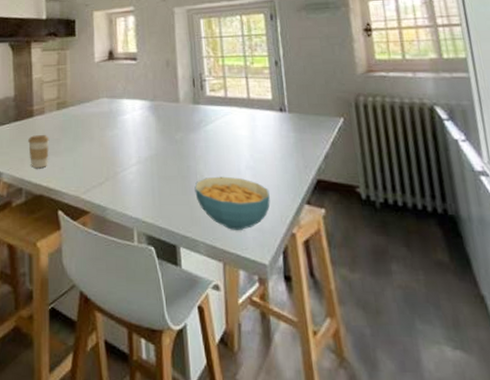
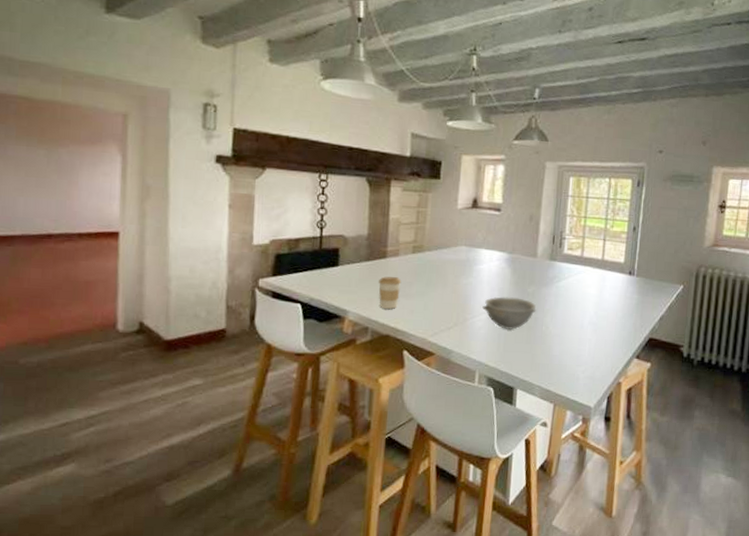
bowl: none [131,146,188,182] -> present [482,297,536,331]
cereal bowl: present [194,176,271,230] -> none [538,329,606,377]

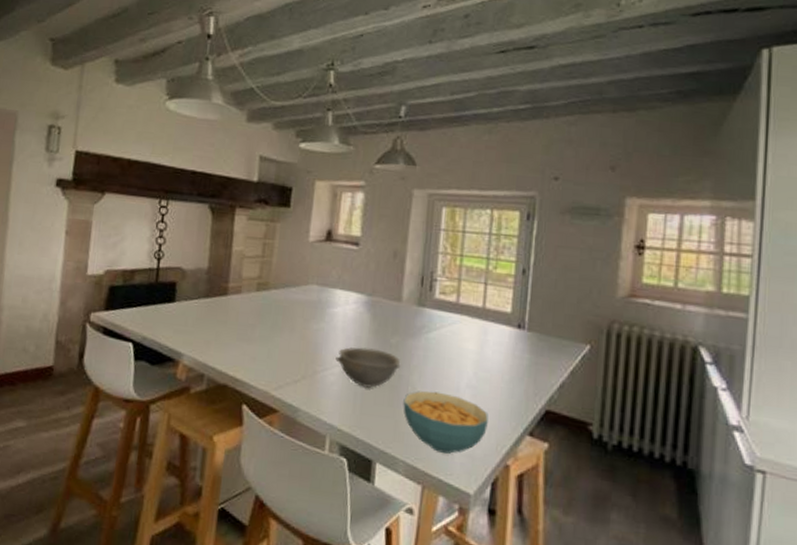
coffee cup: present [378,276,402,310] -> none [217,316,244,355]
cereal bowl: none [538,329,606,377] -> present [403,391,488,454]

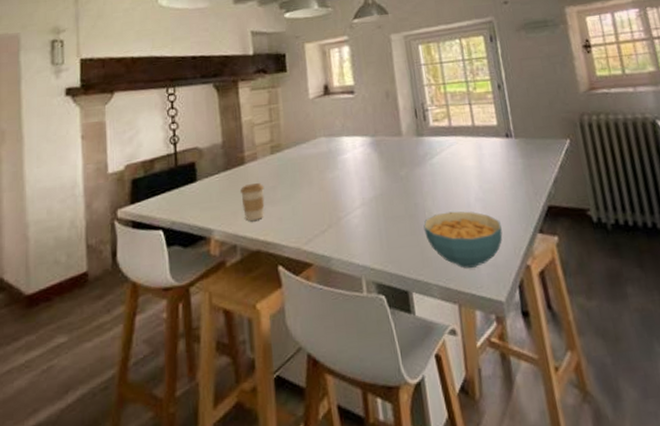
coffee cup: none [217,316,244,355] -> present [240,183,265,222]
bowl: present [335,347,401,389] -> none [355,183,414,224]

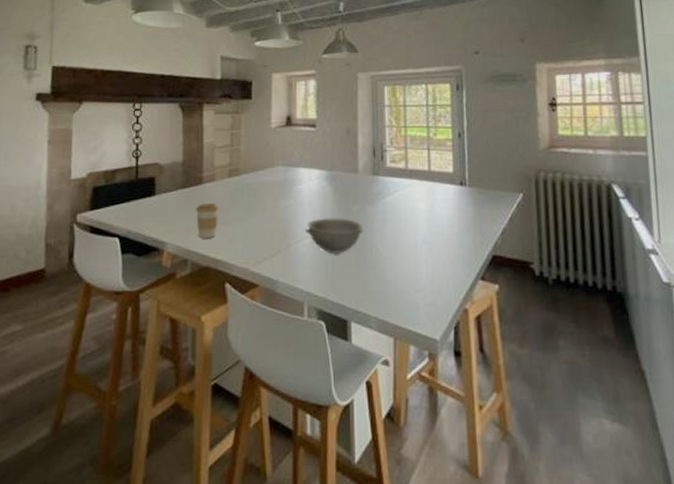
bowl: none [355,183,414,224] -> present [305,218,364,255]
cereal bowl: present [423,211,503,269] -> none [369,250,445,305]

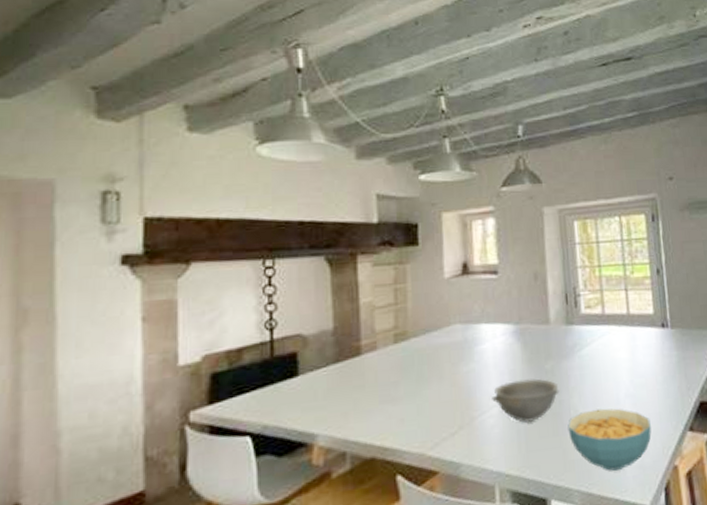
coffee cup: present [196,204,219,239] -> none [354,378,384,424]
cereal bowl: none [369,250,445,305] -> present [568,408,652,471]

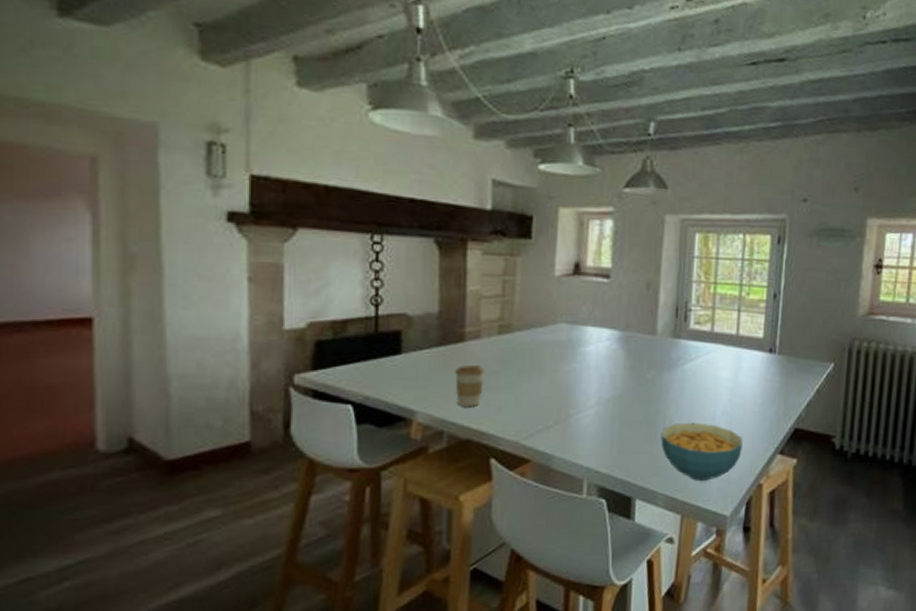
coffee cup: none [354,378,384,424] -> present [455,365,485,408]
bowl: present [492,378,560,424] -> none [590,385,657,427]

